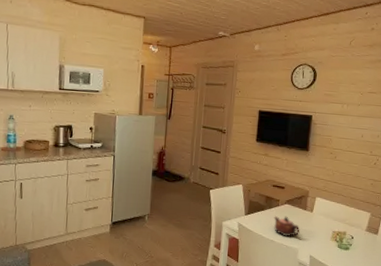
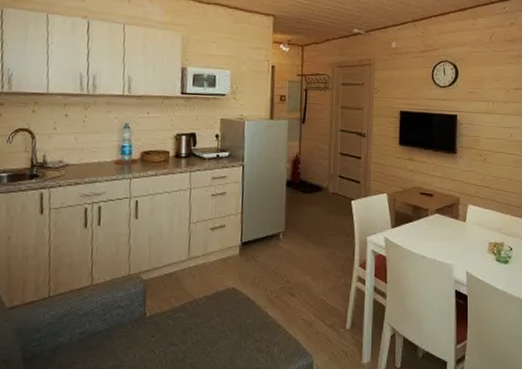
teapot: present [274,216,300,237] -> none [423,227,453,250]

